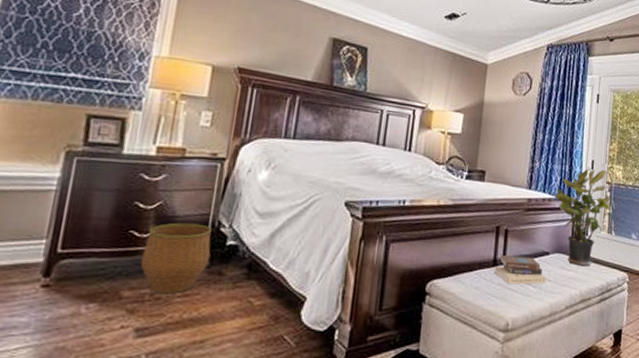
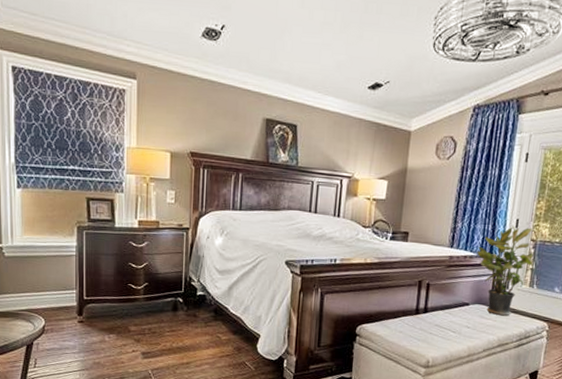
basket: present [140,222,212,294] -> none [139,278,187,330]
books: present [494,255,547,285] -> none [416,305,466,330]

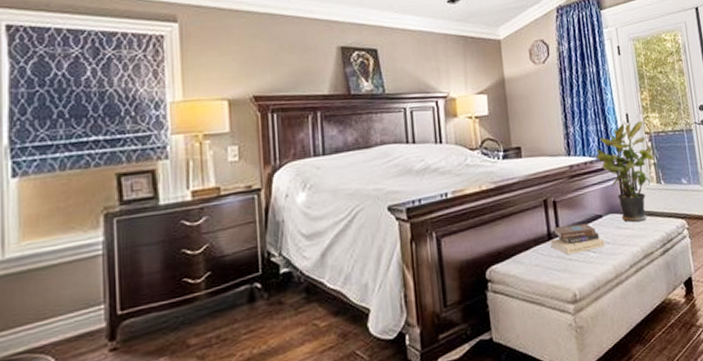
books: none [416,305,466,330] -> present [550,223,605,255]

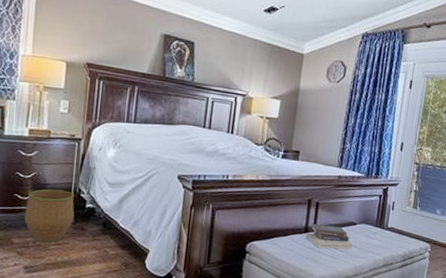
basket: none [200,258,267,335] -> present [24,189,75,243]
potted plant: present [595,120,654,222] -> none [364,148,417,236]

